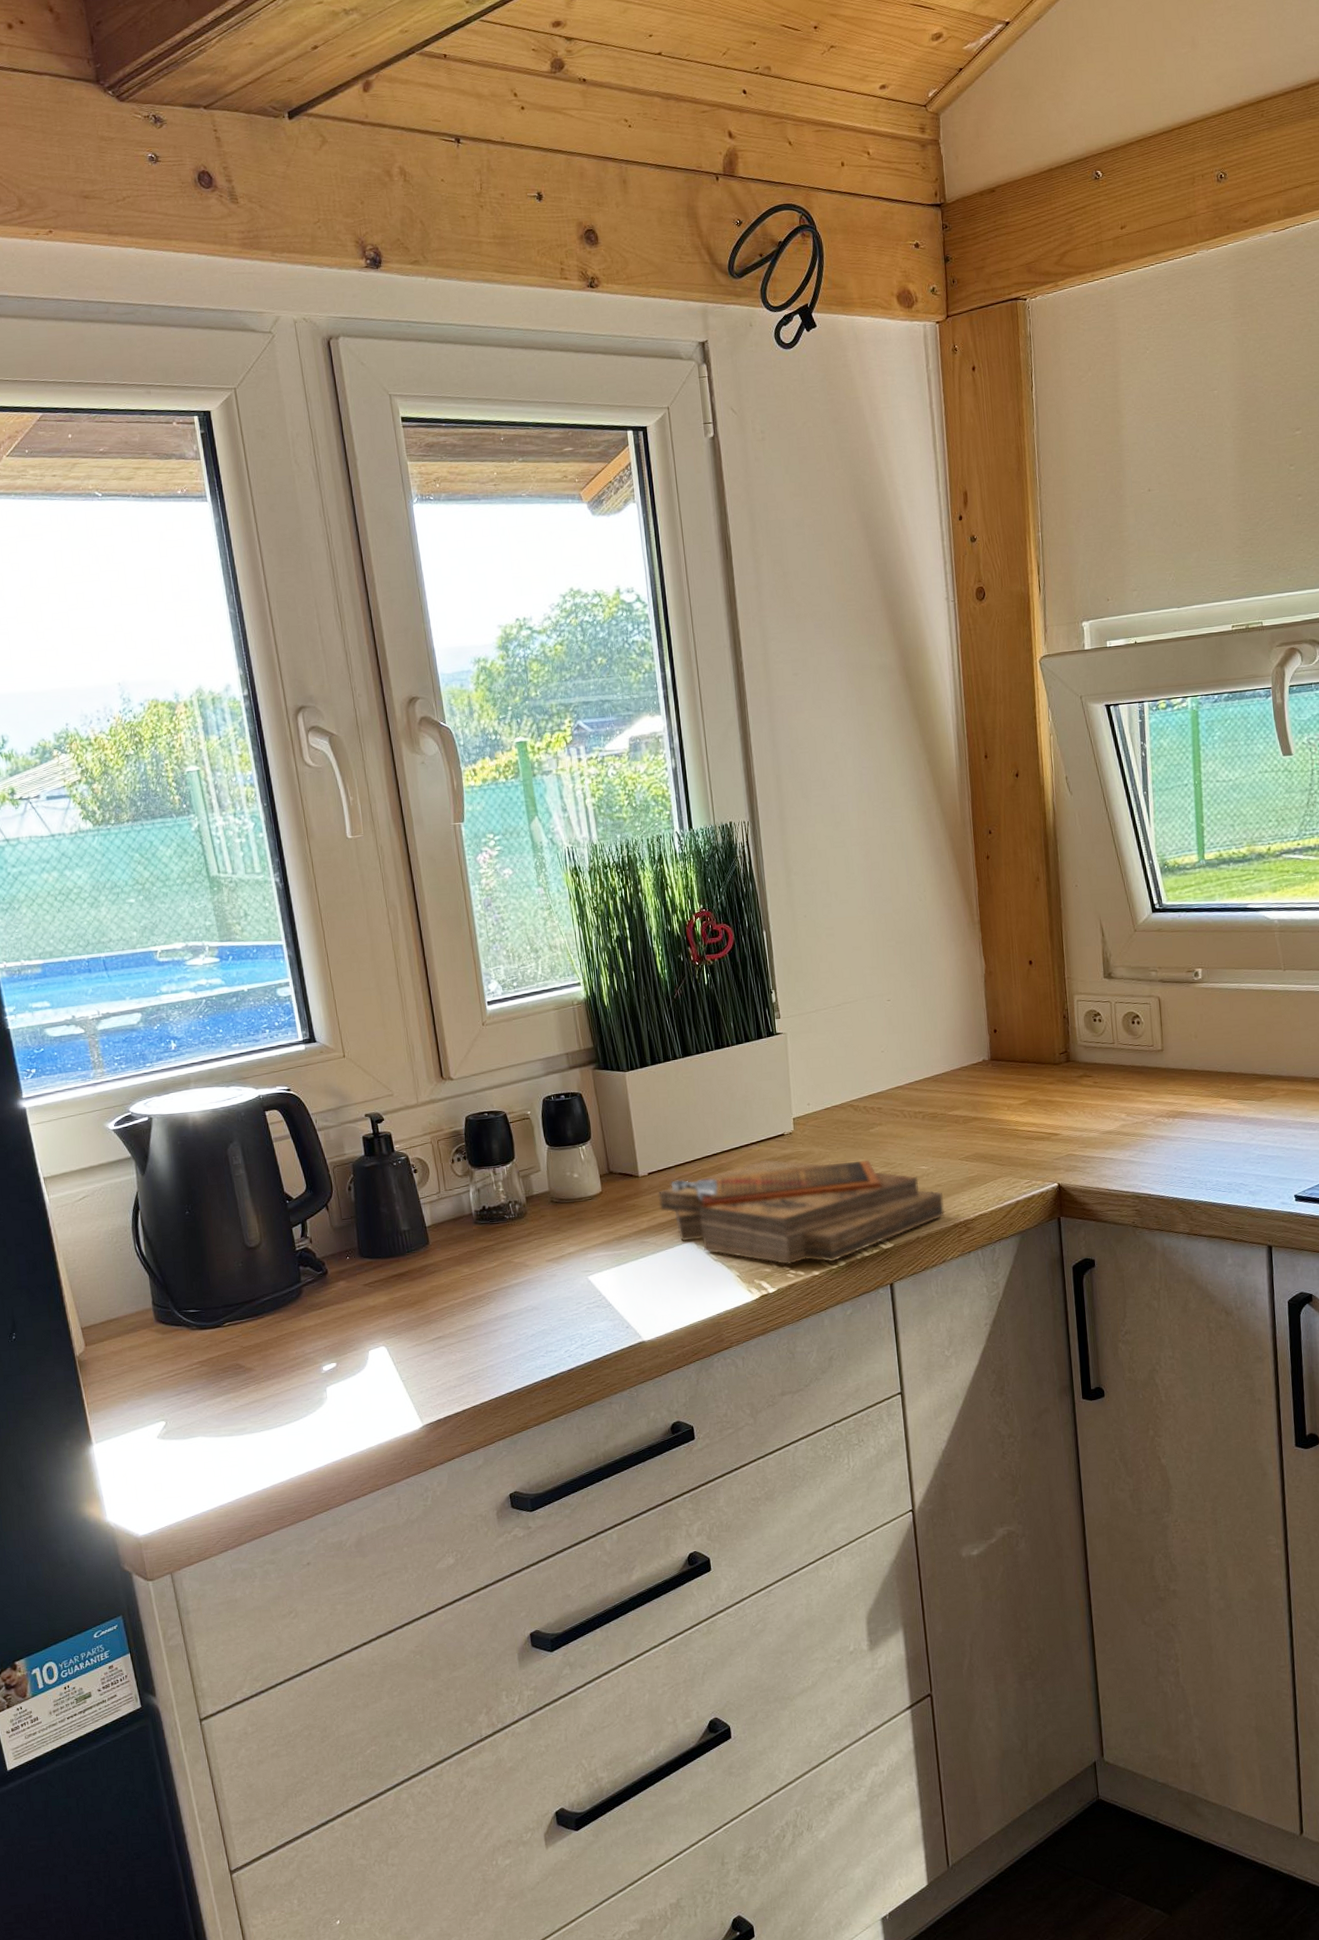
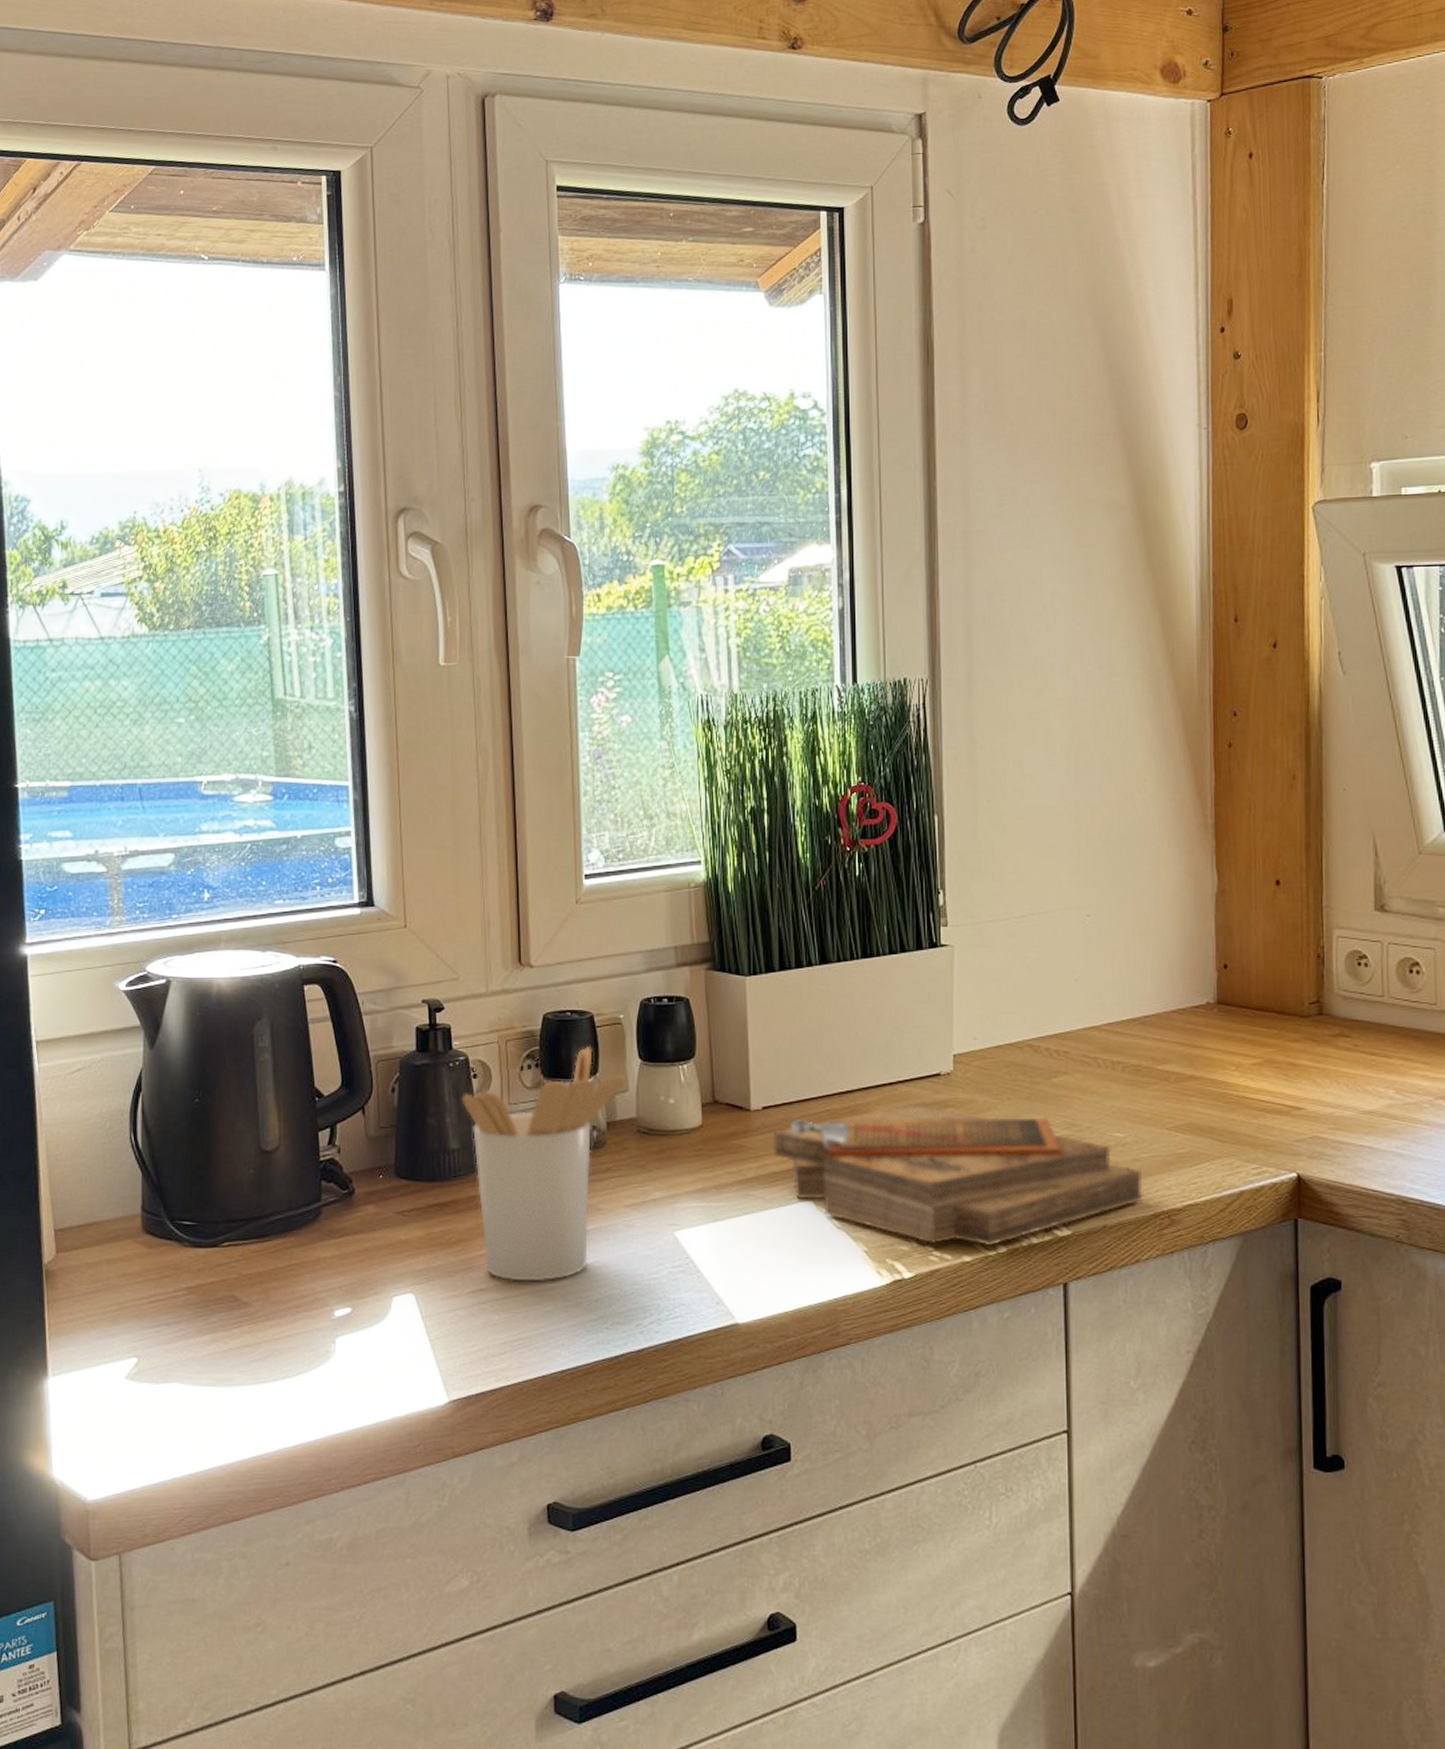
utensil holder: none [406,1139,538,1328] -> present [461,1046,626,1282]

